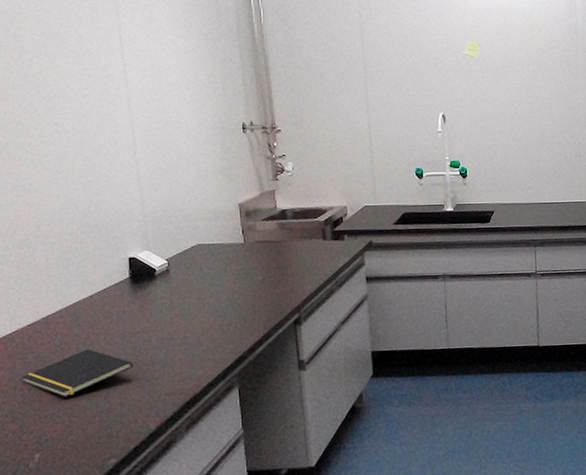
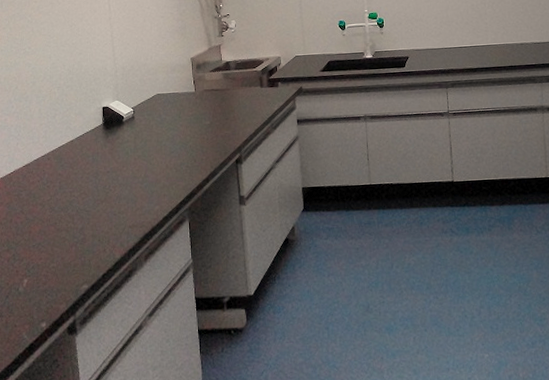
notepad: present [21,349,133,397] -> none [16,187,103,229]

